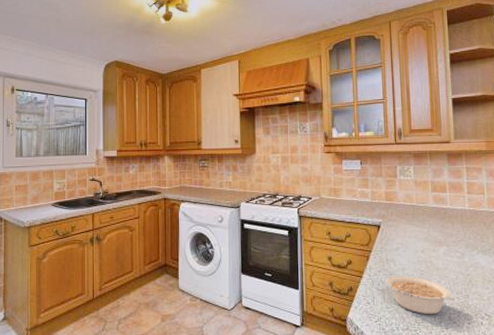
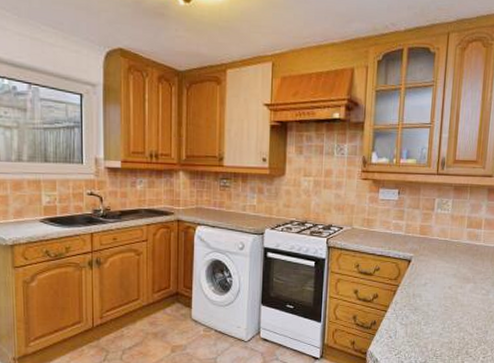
legume: present [385,275,456,315] -> none [409,310,475,349]

